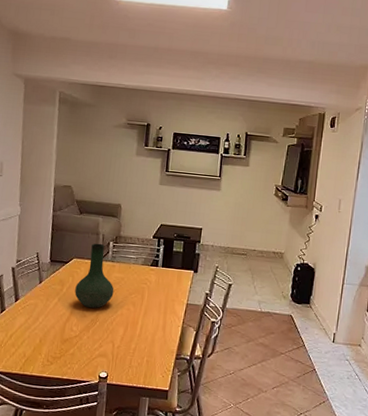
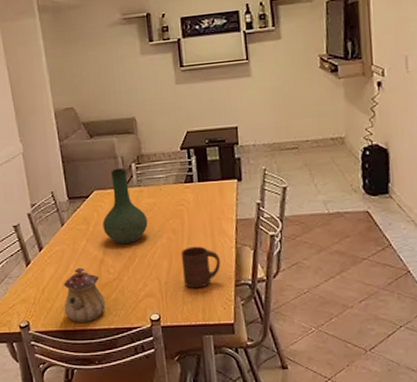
teapot: none [25,321,63,371] -> present [63,267,105,324]
cup: none [134,319,168,356] -> present [180,246,220,289]

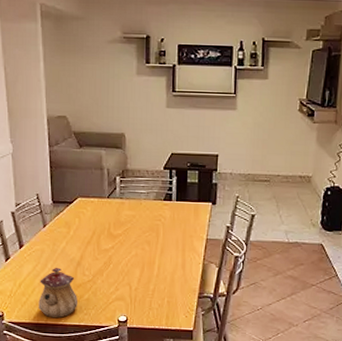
vase: present [102,167,148,245] -> none [83,179,126,251]
cup: present [180,246,220,289] -> none [152,259,188,297]

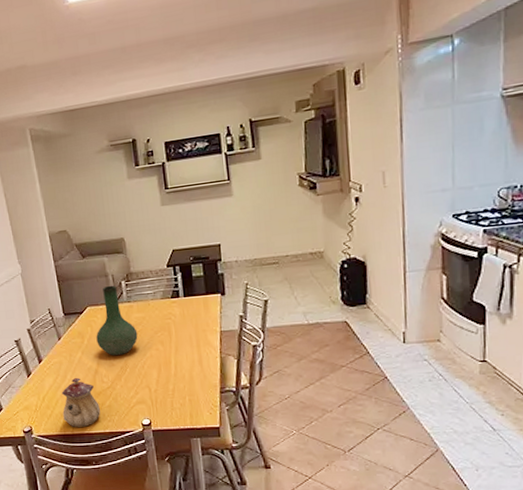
vase: none [83,179,126,251] -> present [96,285,138,356]

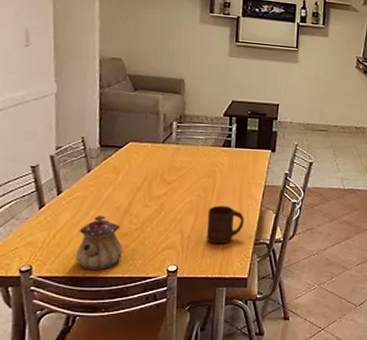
vase: present [96,285,138,356] -> none [133,123,181,197]
cup: none [169,356,206,396] -> present [207,205,244,244]

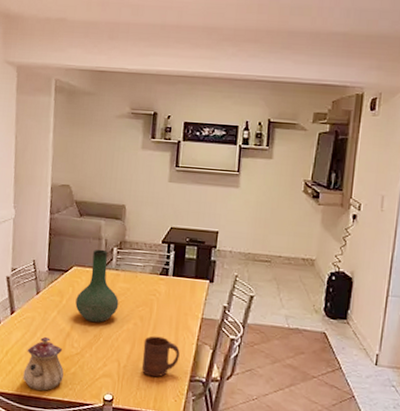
vase: none [133,123,181,197] -> present [75,249,119,323]

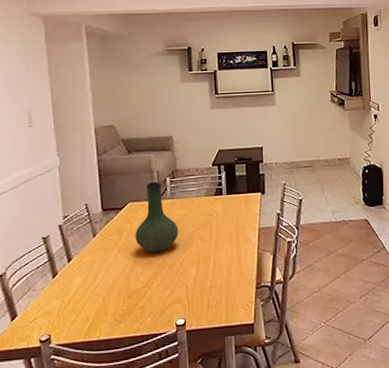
teapot: present [23,336,64,391] -> none [89,276,132,333]
cup: present [142,335,180,378] -> none [208,253,244,293]

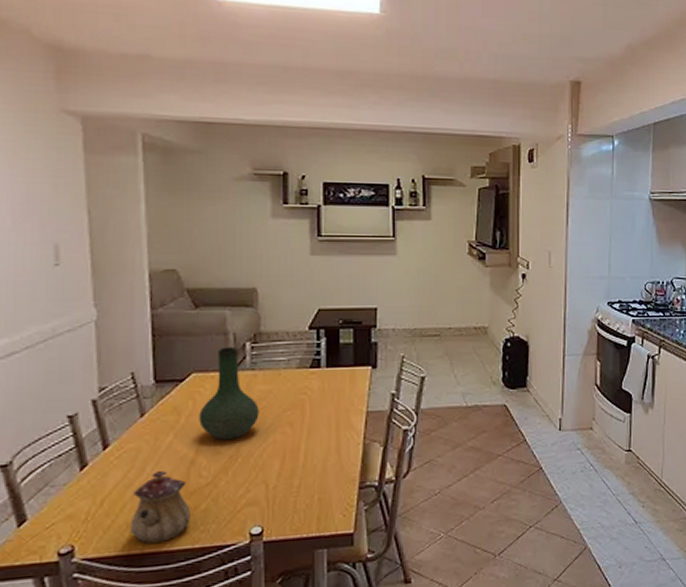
teapot: none [89,276,132,333] -> present [130,470,190,544]

